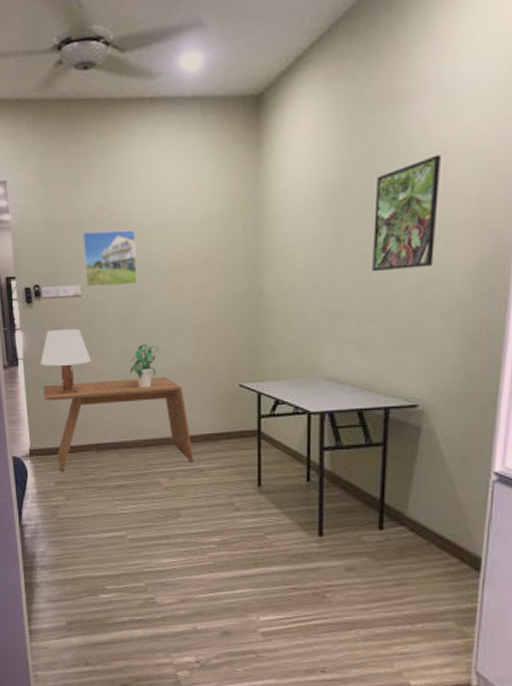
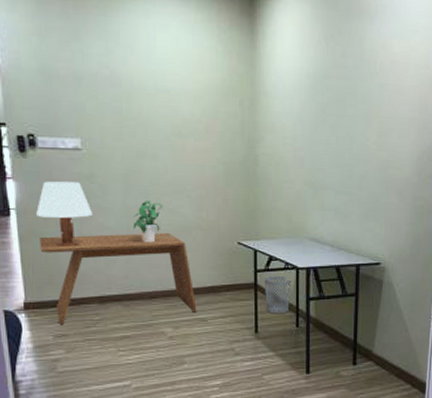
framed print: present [82,229,137,287] -> none [82,86,140,144]
wastebasket: none [269,421,301,466] -> present [264,275,291,314]
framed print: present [372,155,441,272] -> none [346,64,394,153]

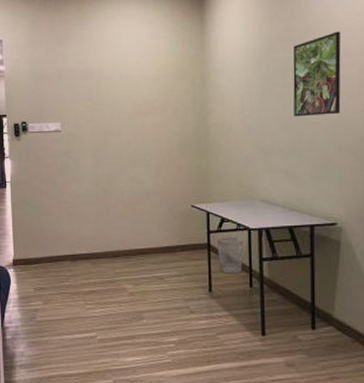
table lamp: present [36,181,93,248] -> none [25,158,68,213]
desk: present [39,233,197,325] -> none [27,199,155,280]
potted plant: present [132,200,164,243] -> none [100,170,126,207]
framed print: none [346,64,394,153] -> present [293,31,341,117]

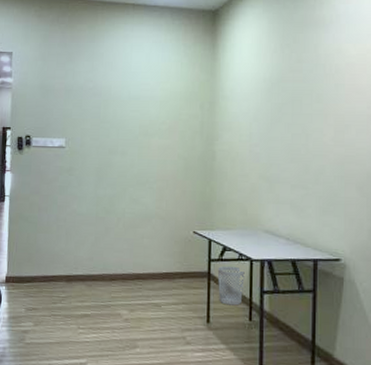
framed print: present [293,31,341,117] -> none [302,66,351,149]

